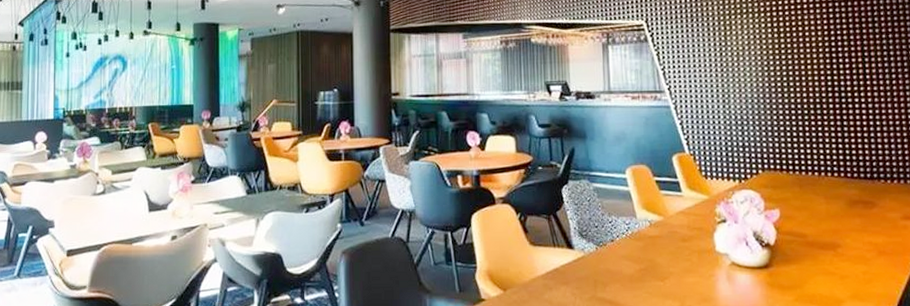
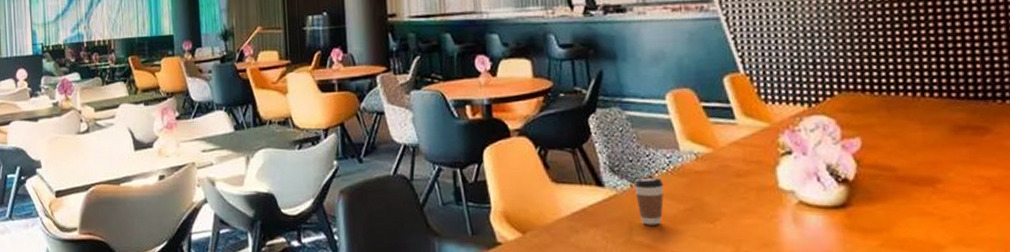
coffee cup: none [599,241,624,283] -> present [634,177,664,225]

